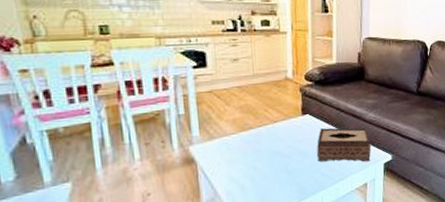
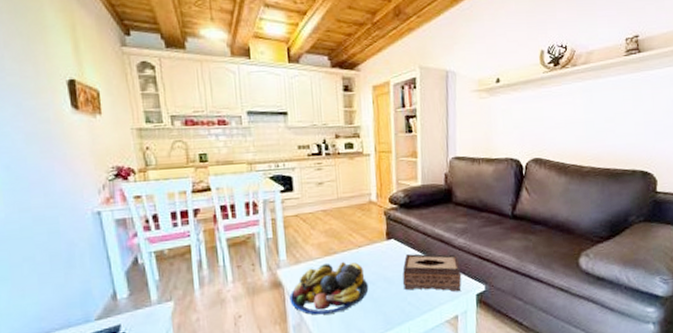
fruit bowl: none [203,137,284,189] -> present [289,262,369,315]

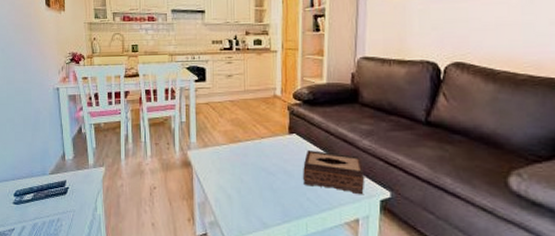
fruit bowl: present [289,262,369,315] -> none [197,150,269,198]

